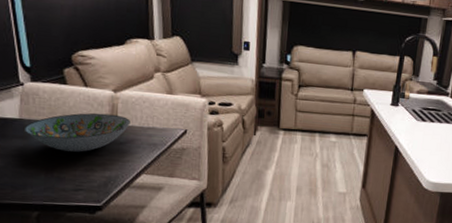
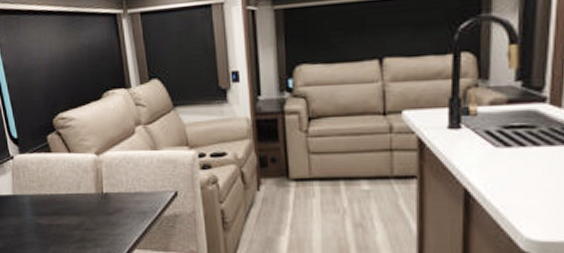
decorative bowl: present [24,113,130,152] -> none [17,181,116,228]

